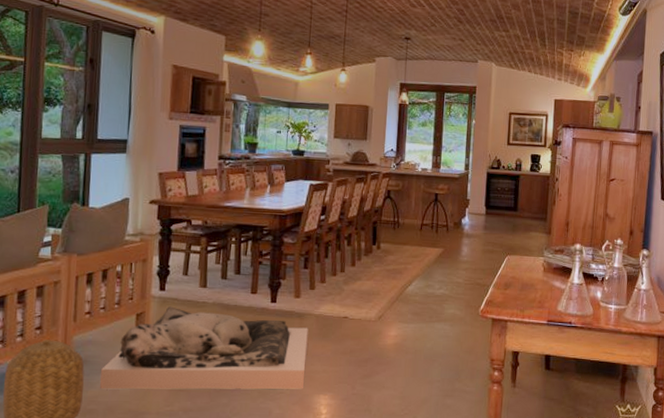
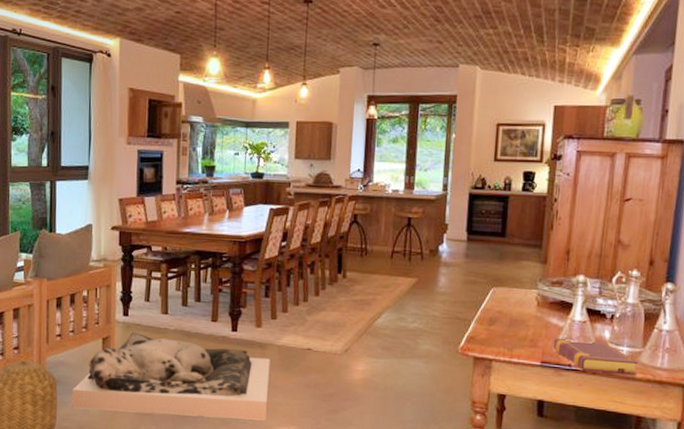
book: none [556,299,624,329] -> present [553,338,639,375]

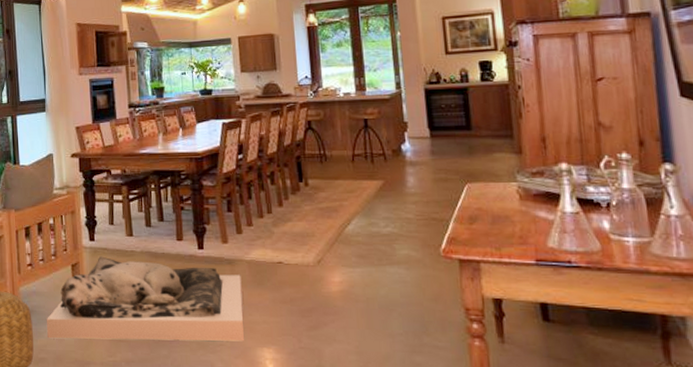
book: present [553,338,639,375] -> none [545,232,650,268]

